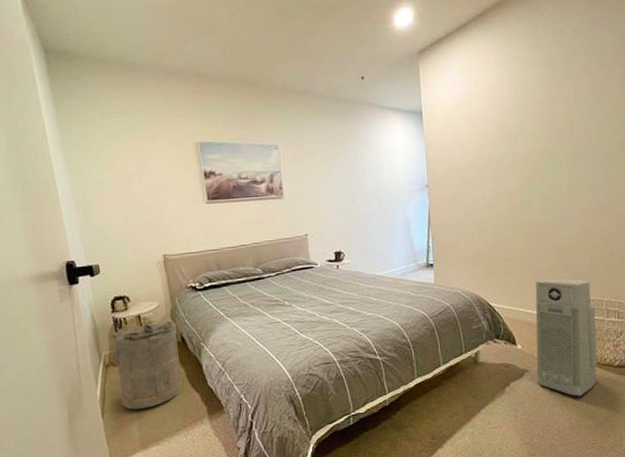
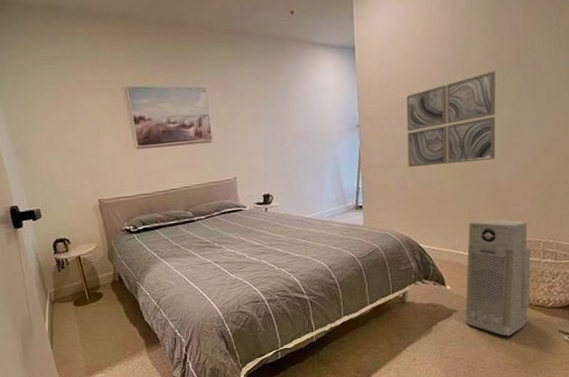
laundry hamper: present [111,321,182,410] -> none [55,262,121,342]
wall art: none [471,138,557,226] -> present [406,70,496,167]

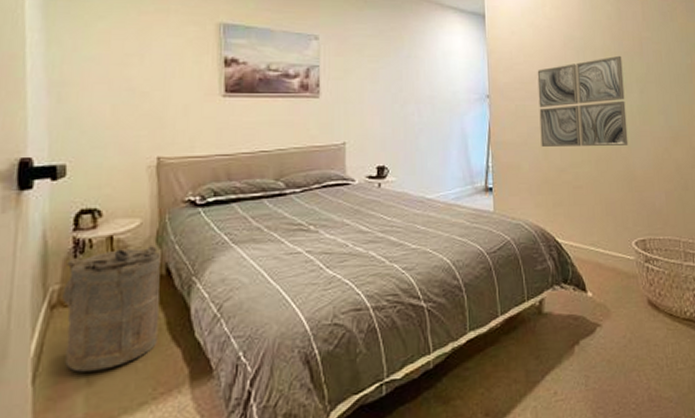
laundry hamper: none [55,262,121,342] -> present [62,246,161,372]
air purifier: present [465,219,531,336] -> none [607,213,678,359]

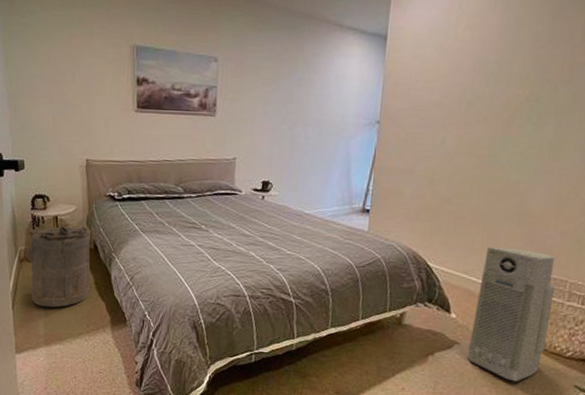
wall art: present [537,55,629,147] -> none [427,83,543,181]
air purifier: none [607,213,678,359] -> present [467,246,556,382]

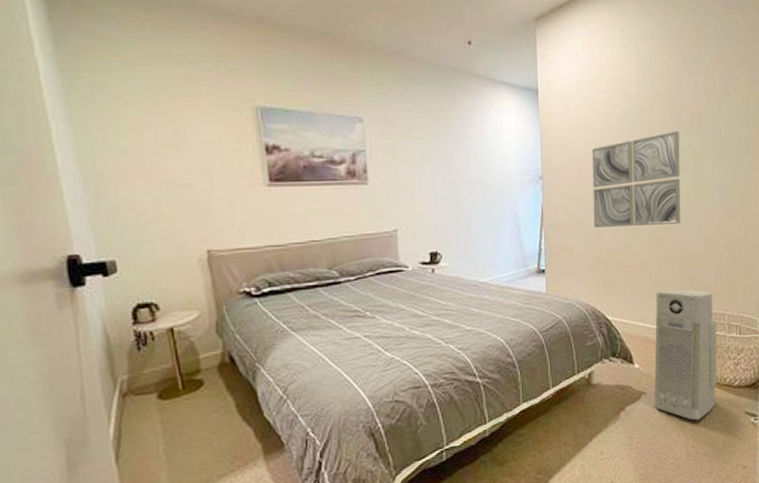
laundry hamper: present [27,226,90,308] -> none [131,336,229,452]
wall art: none [427,83,543,181] -> present [591,130,681,227]

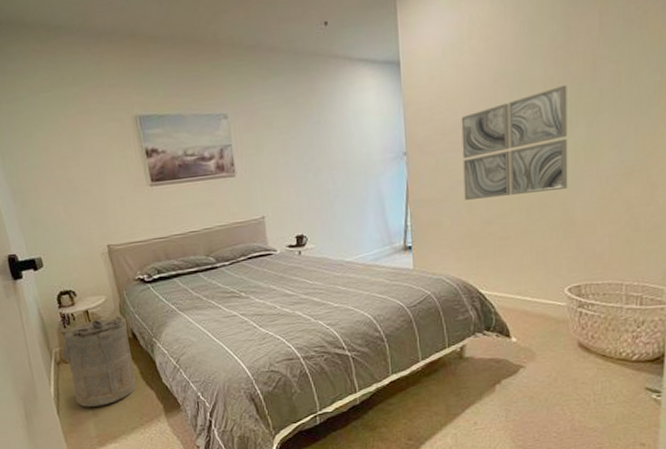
laundry hamper: none [131,336,229,452] -> present [60,316,136,407]
air purifier: present [654,289,718,421] -> none [534,259,612,396]

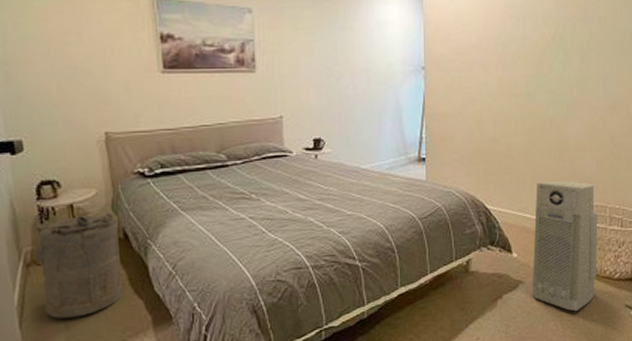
wall art: present [461,84,568,200] -> none [474,22,564,118]
air purifier: none [534,259,612,396] -> present [532,180,598,312]

